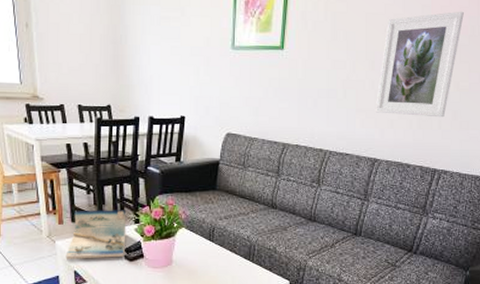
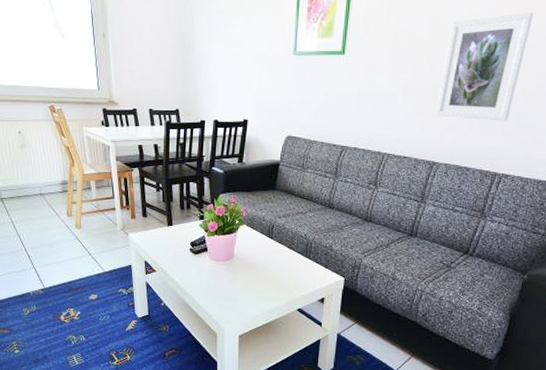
book: present [65,210,126,259] -> none [137,206,192,251]

